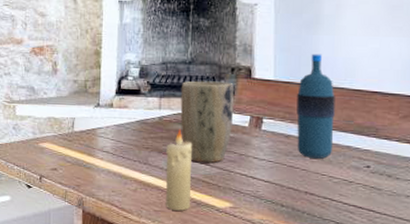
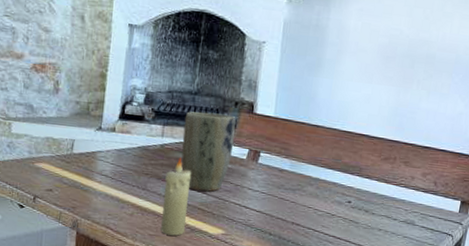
water bottle: present [296,54,335,159] -> none [288,94,328,193]

